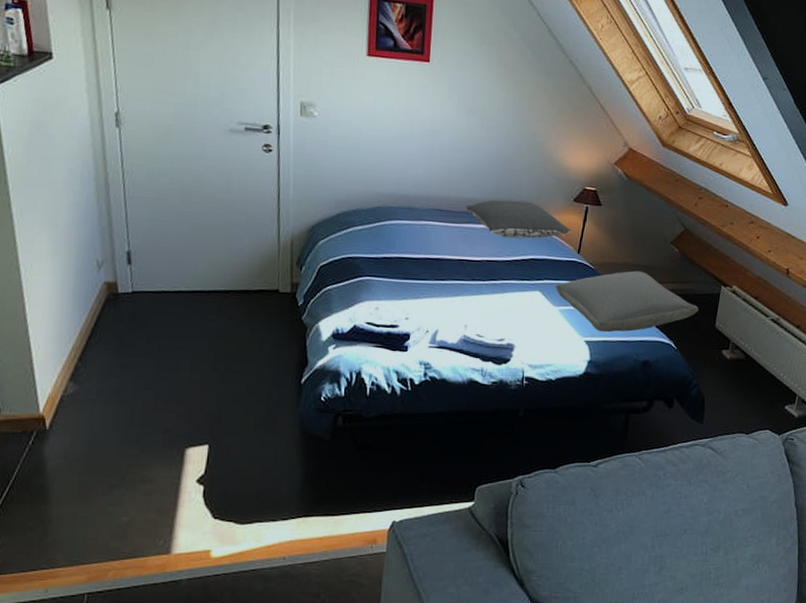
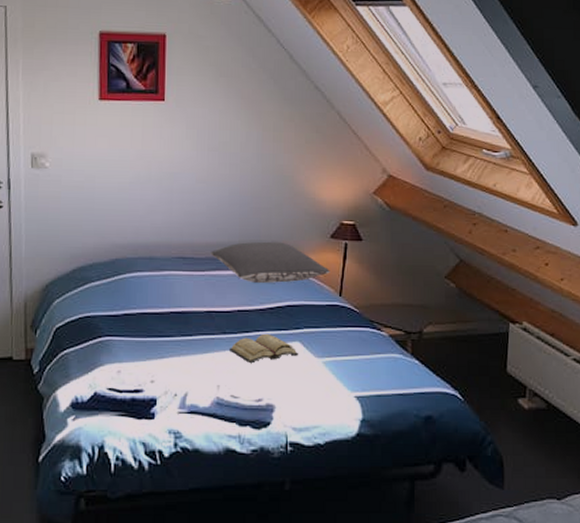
diary: none [478,282,538,307] -> present [230,333,298,363]
pillow: present [555,270,698,333] -> none [316,311,485,385]

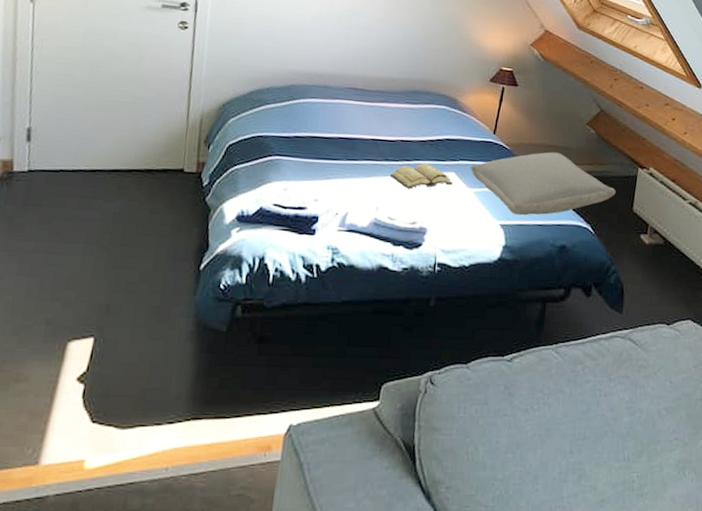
pillow: present [211,241,330,283] -> none [381,79,487,119]
pillow: none [316,311,485,385] -> present [470,151,616,216]

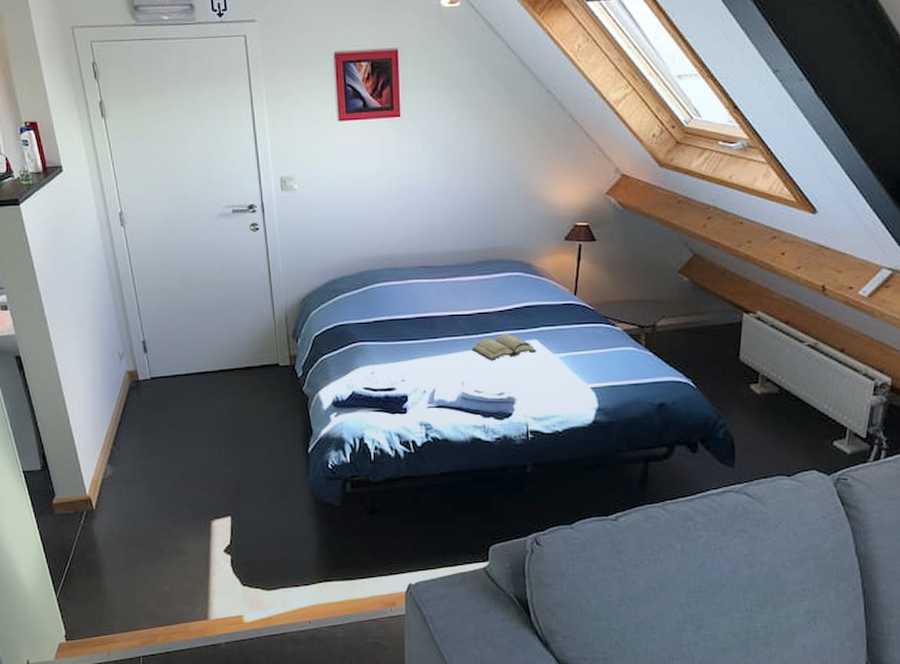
pillow: present [470,151,616,216] -> none [553,306,718,377]

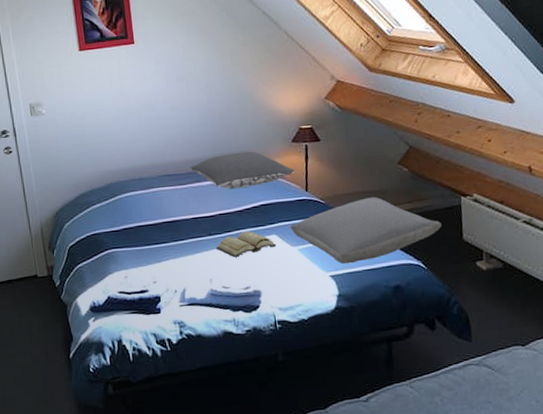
pillow: none [451,246,565,286] -> present [190,151,295,189]
pillow: none [553,306,718,377] -> present [289,197,442,265]

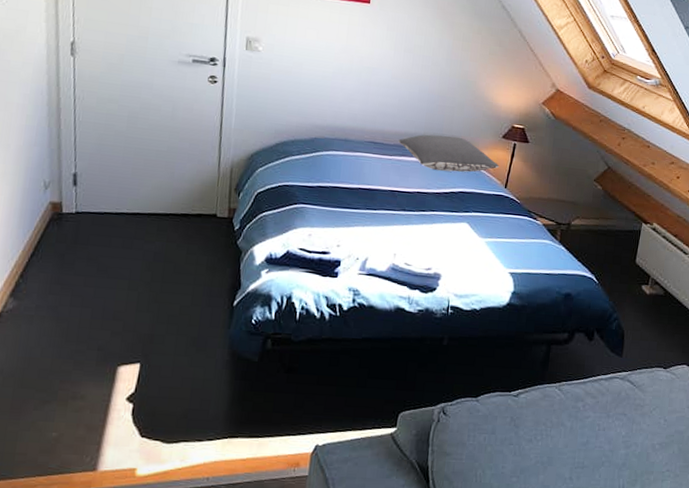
diary: present [217,230,276,257] -> none [407,213,465,237]
pillow: present [289,197,442,265] -> none [482,206,620,265]

